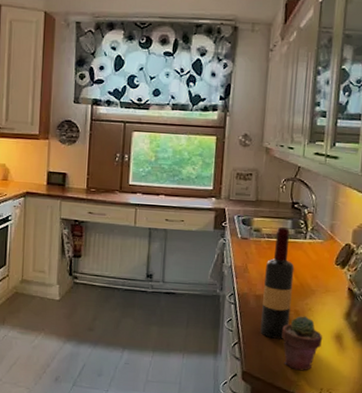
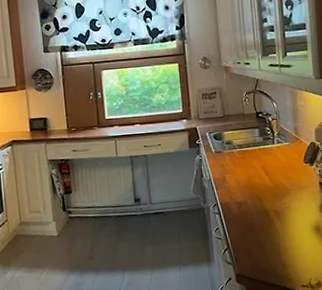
wine bottle: present [260,227,295,339] -> none [242,136,271,240]
potted succulent: present [282,316,323,371] -> none [266,214,304,266]

